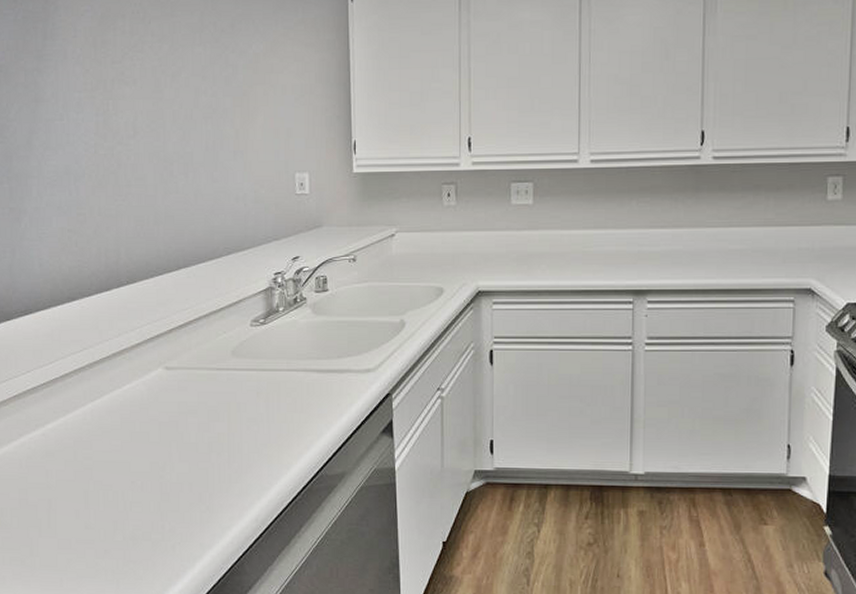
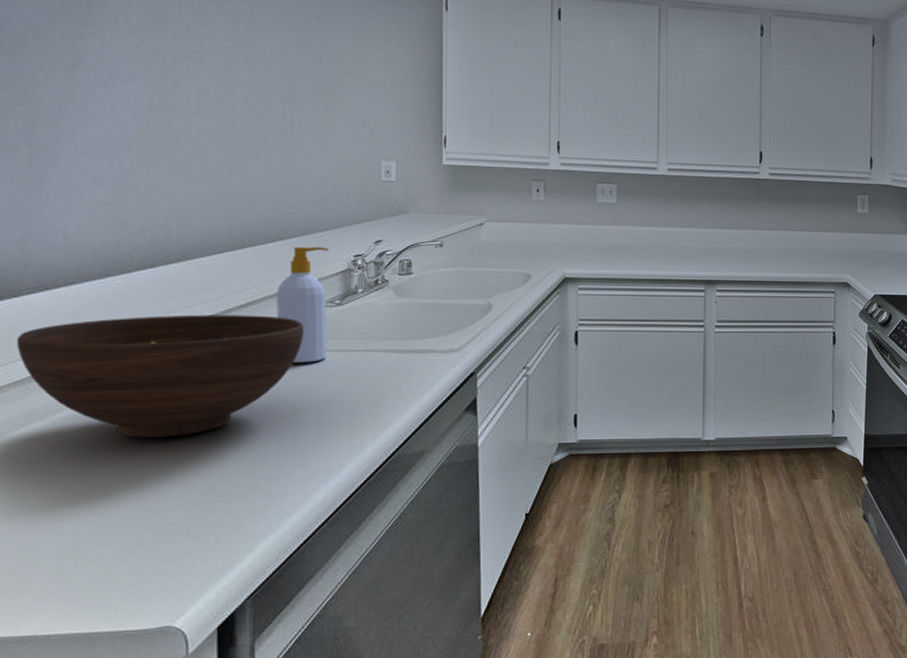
fruit bowl: none [12,335,234,450] -> present [16,314,304,438]
soap bottle: none [208,266,255,382] -> present [276,246,328,363]

